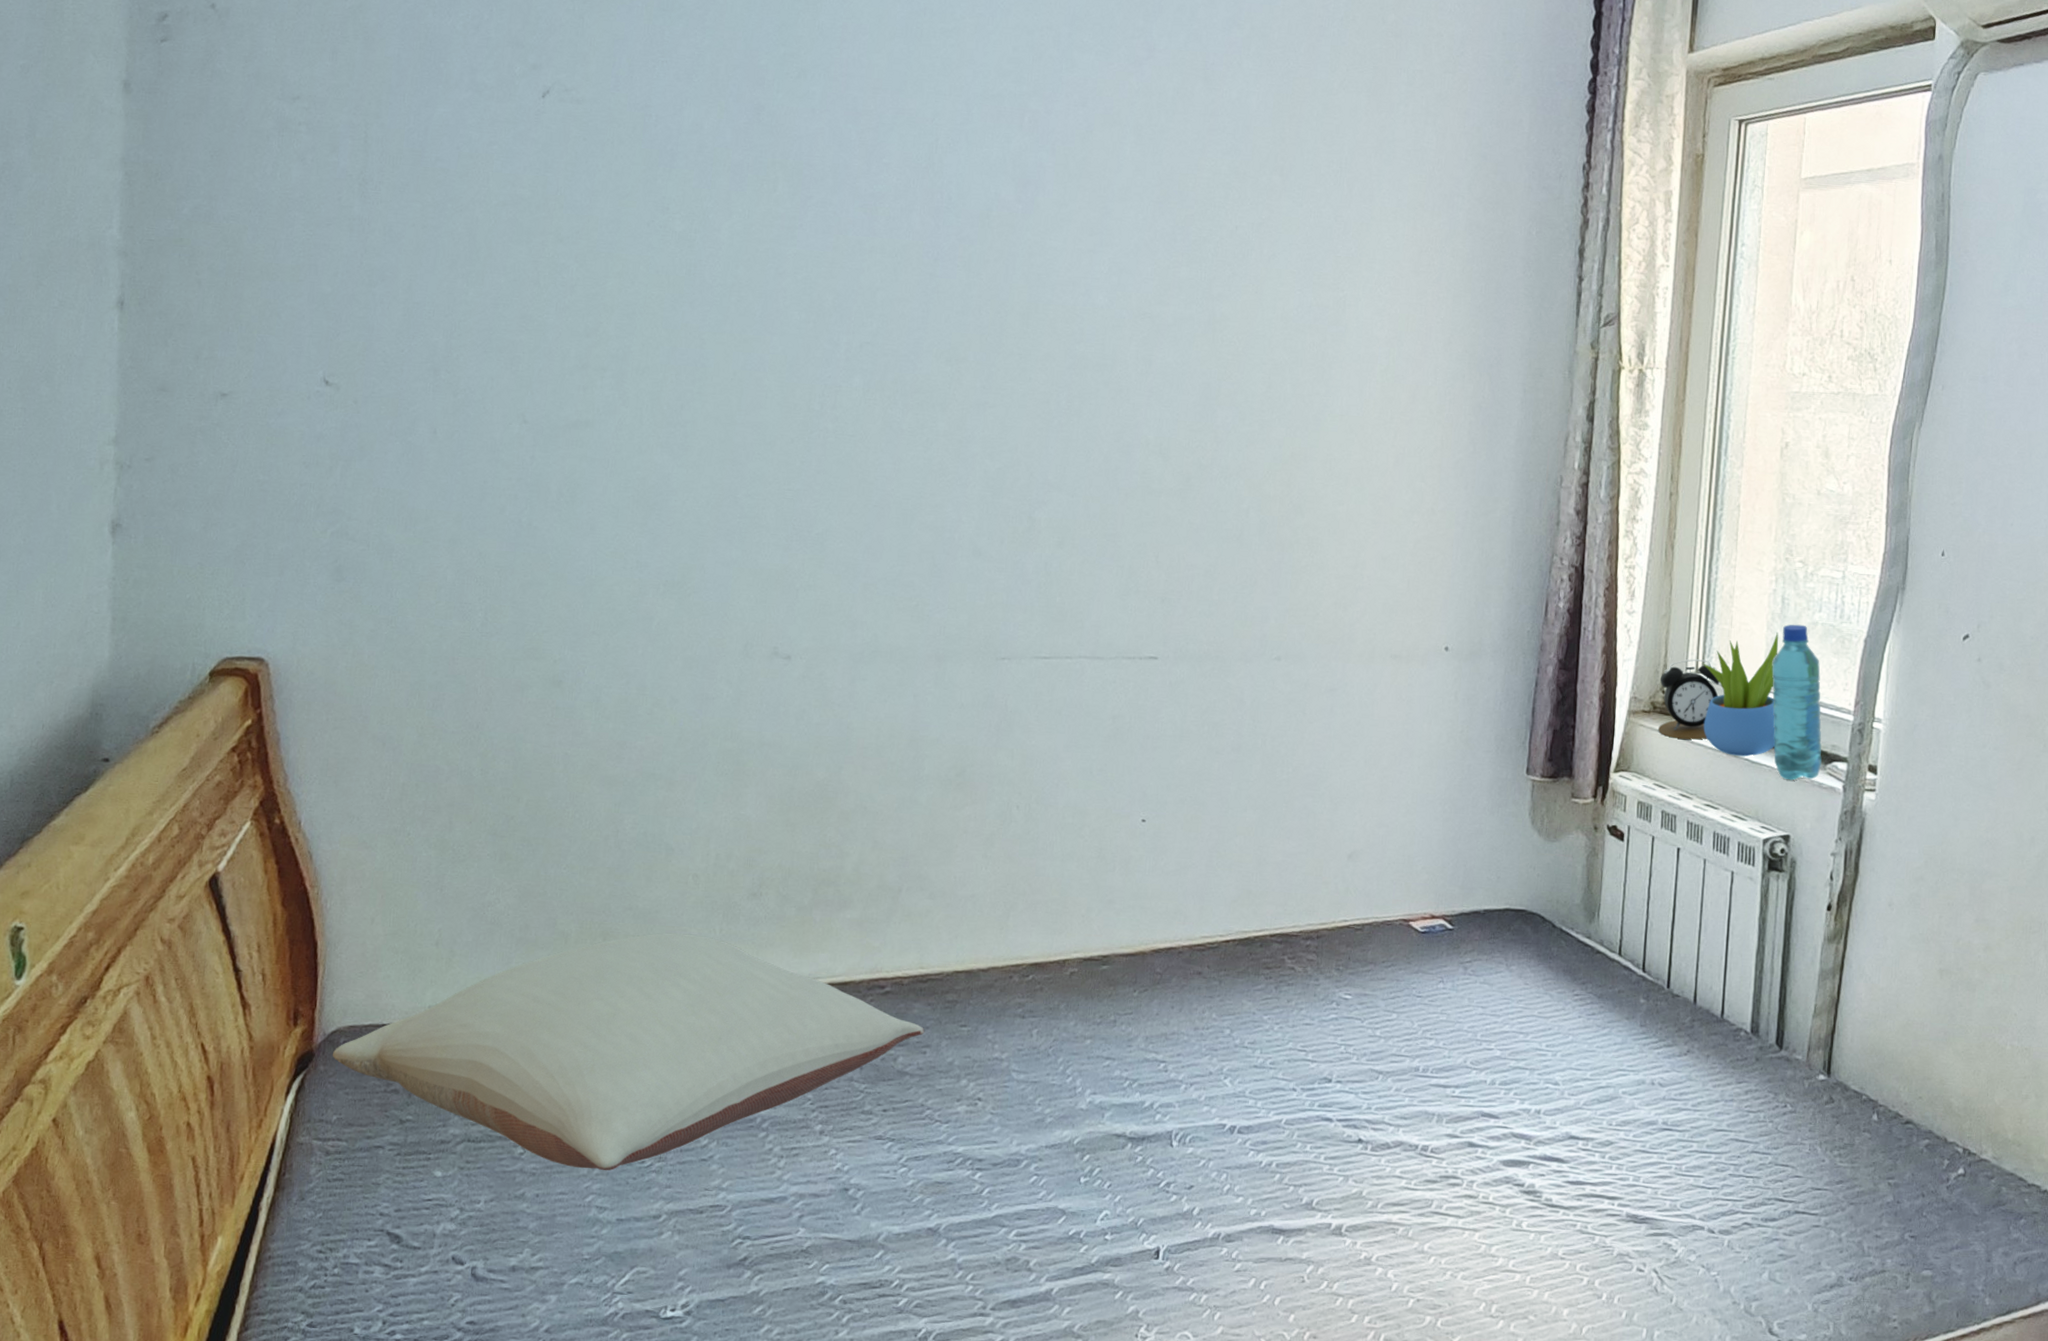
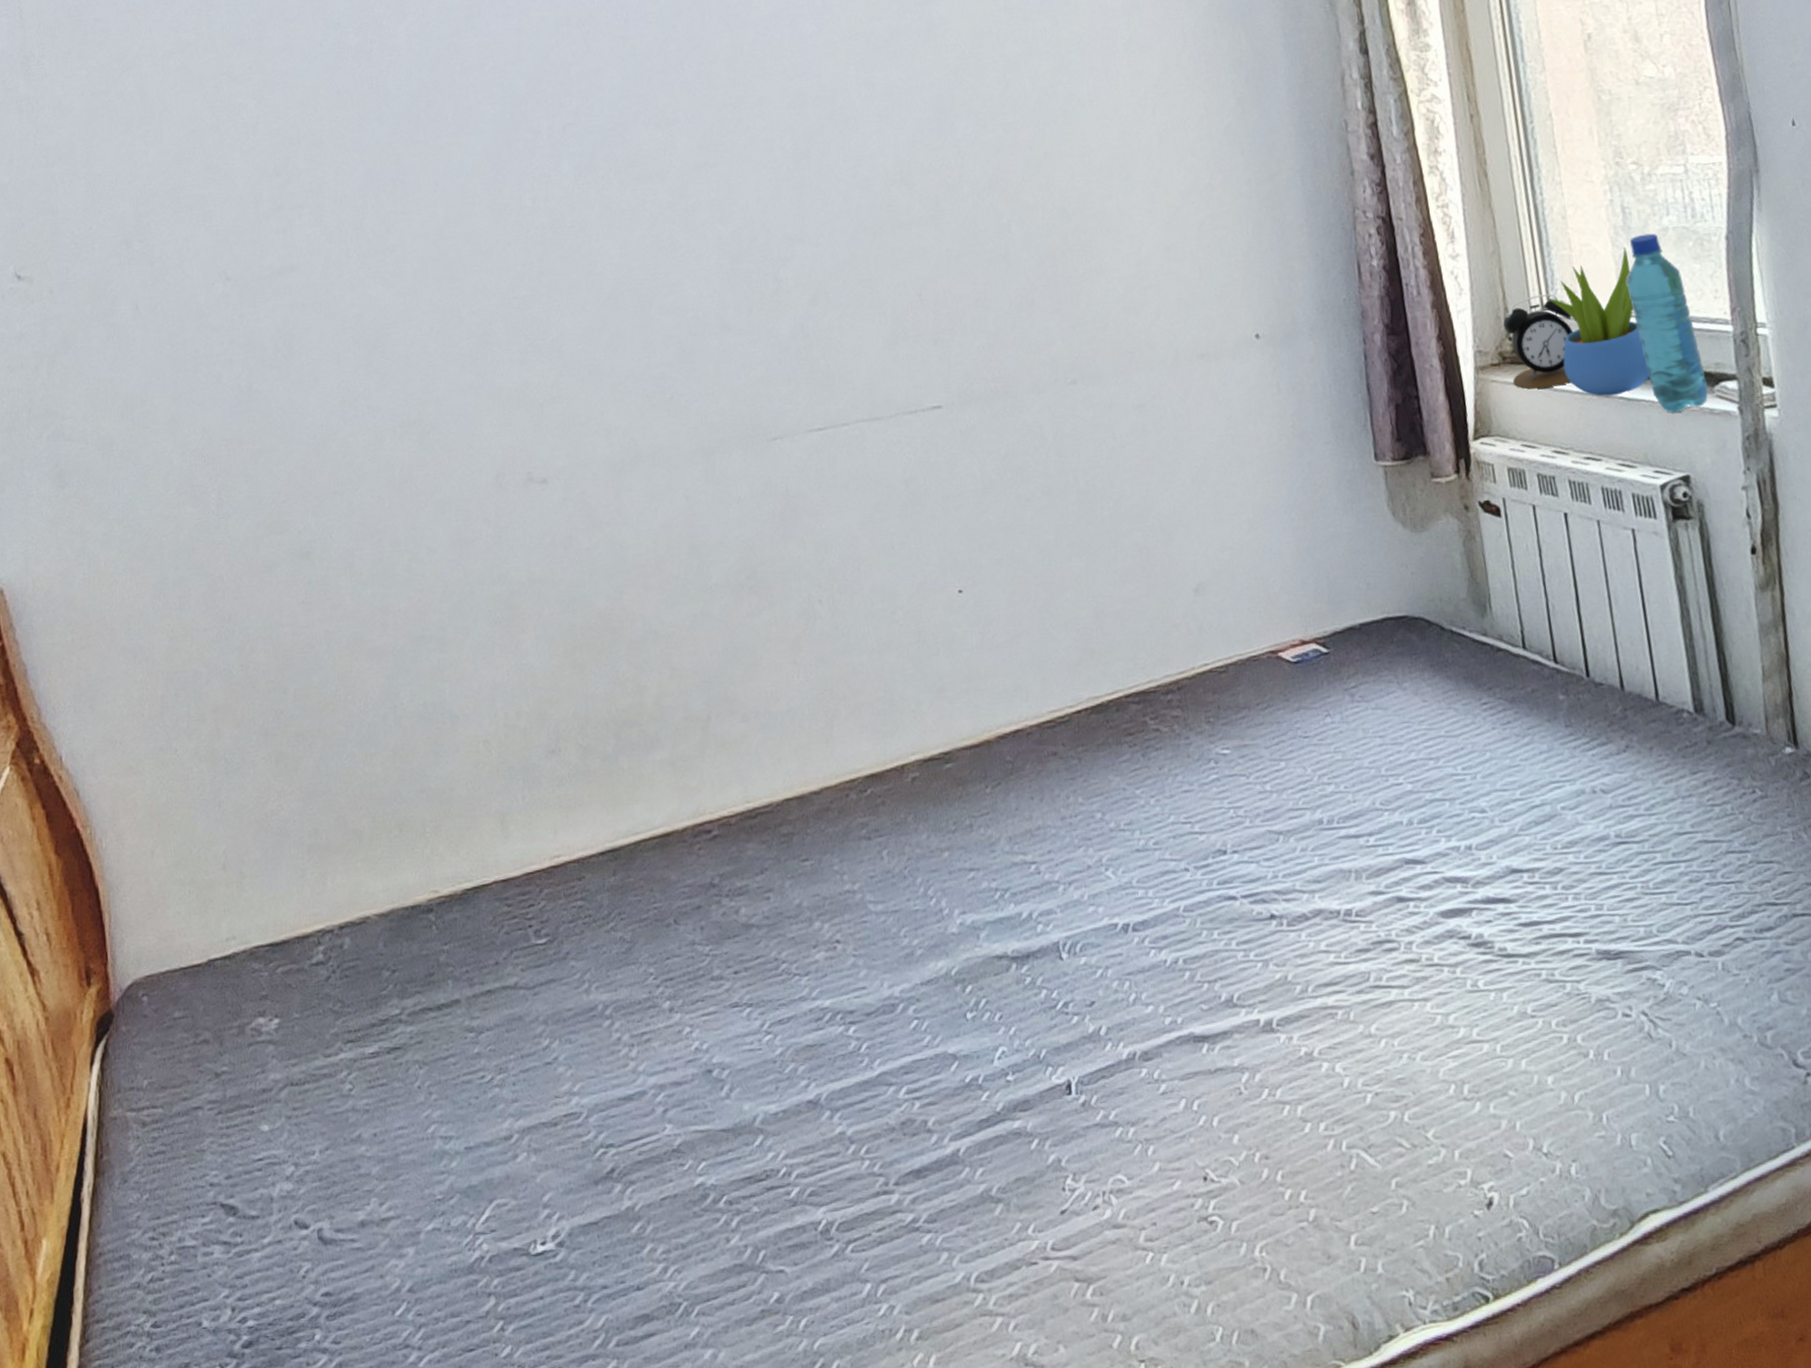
pillow: present [332,932,925,1171] -> none [132,807,764,1096]

